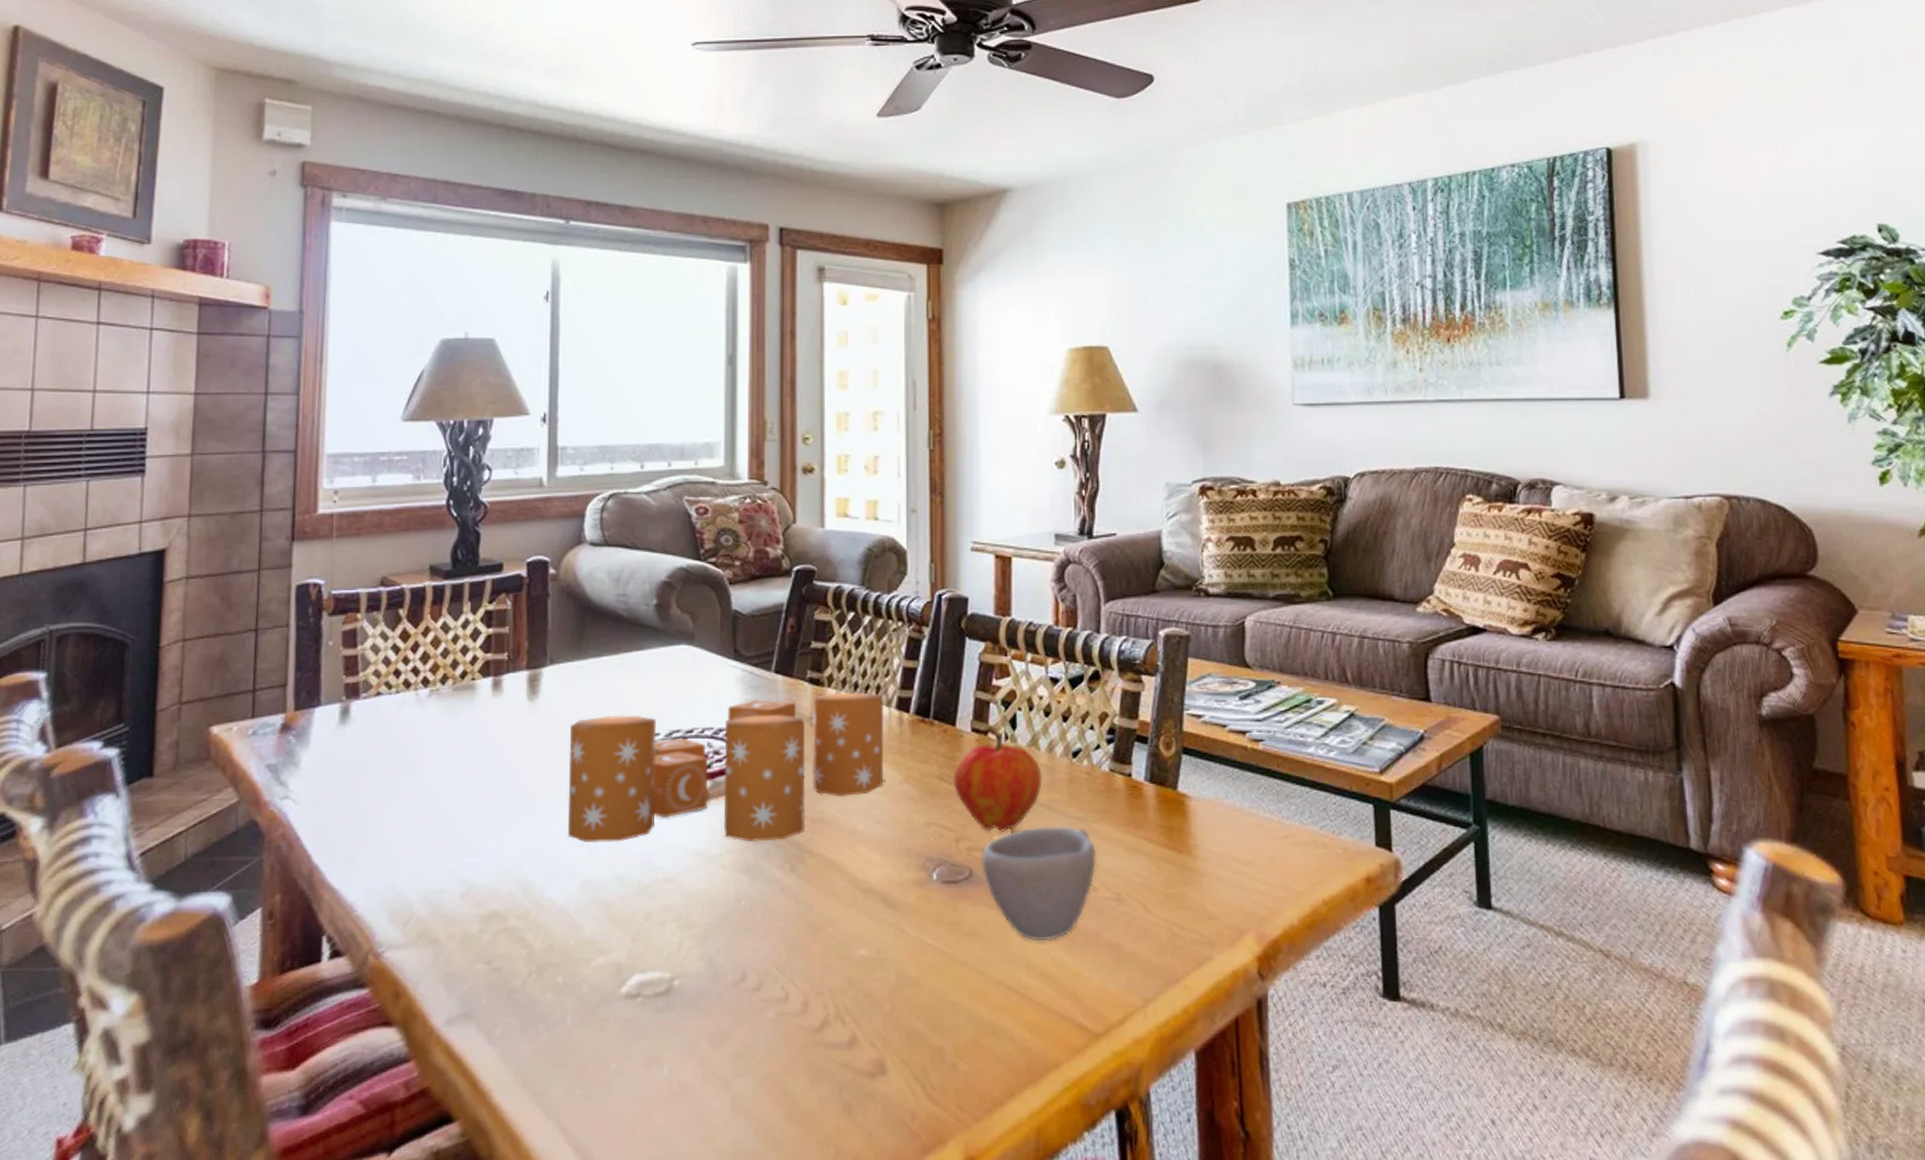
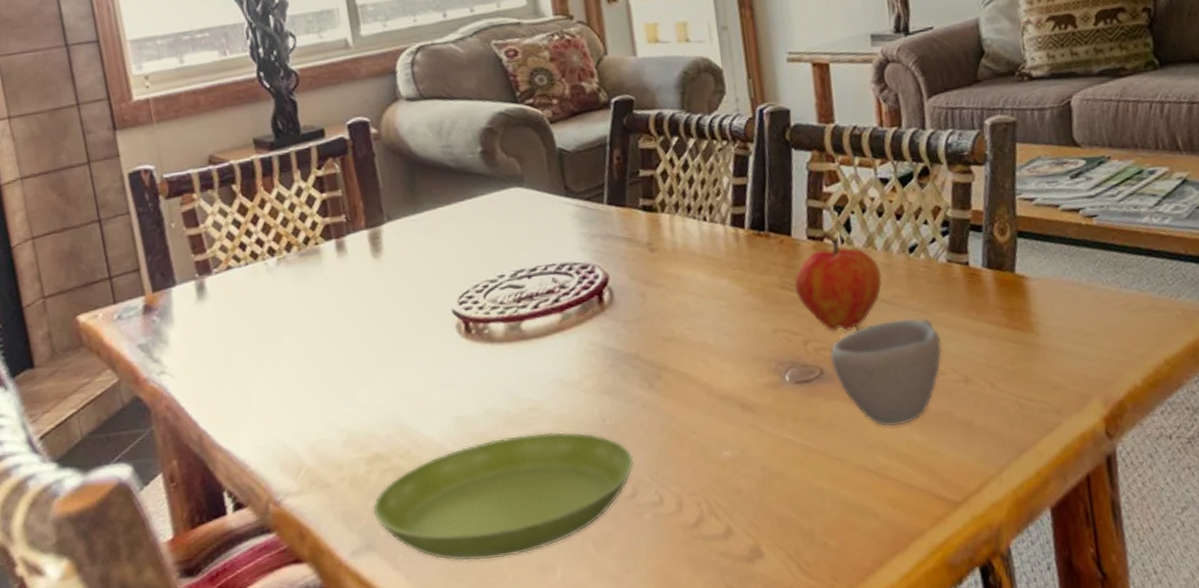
saucer: none [477,907,764,1044] -> present [372,431,634,561]
candle: present [568,692,884,843] -> none [417,213,727,383]

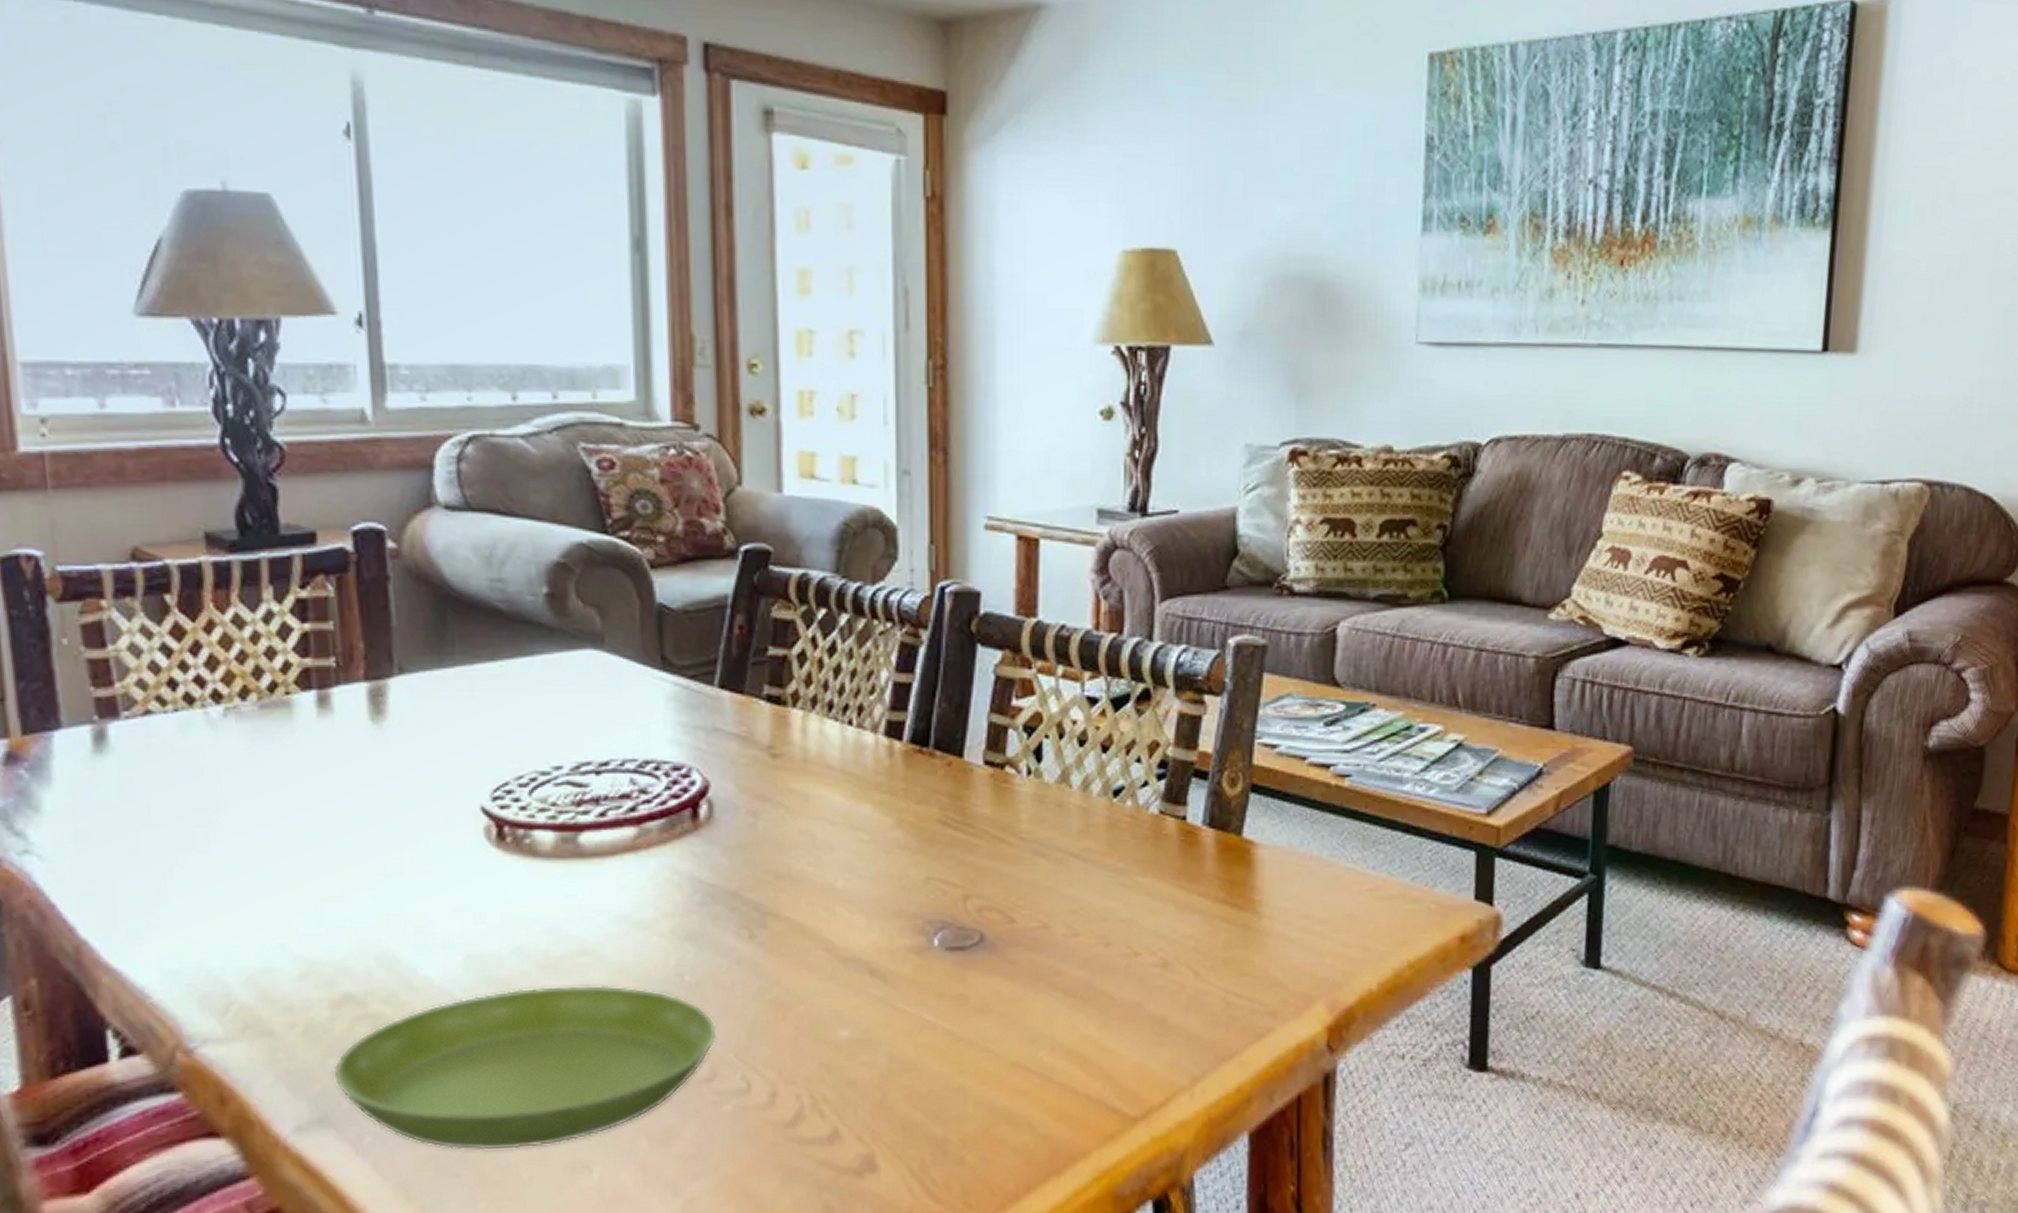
fruit: present [794,237,883,332] -> none [960,766,1074,891]
cup: present [829,318,942,427] -> none [995,879,1140,1016]

